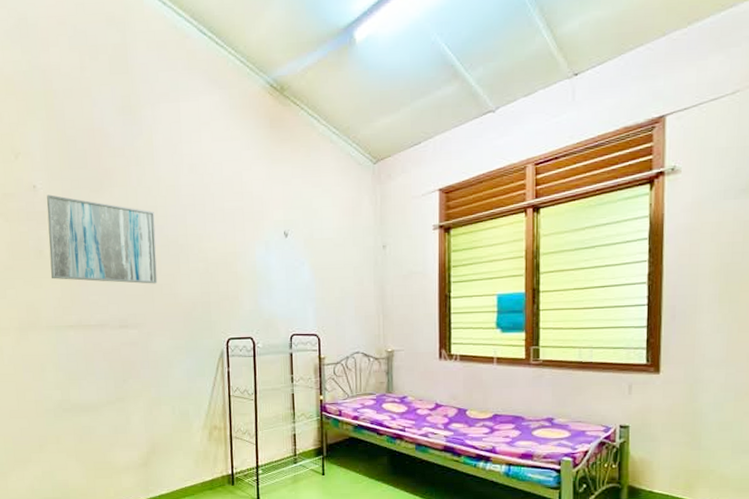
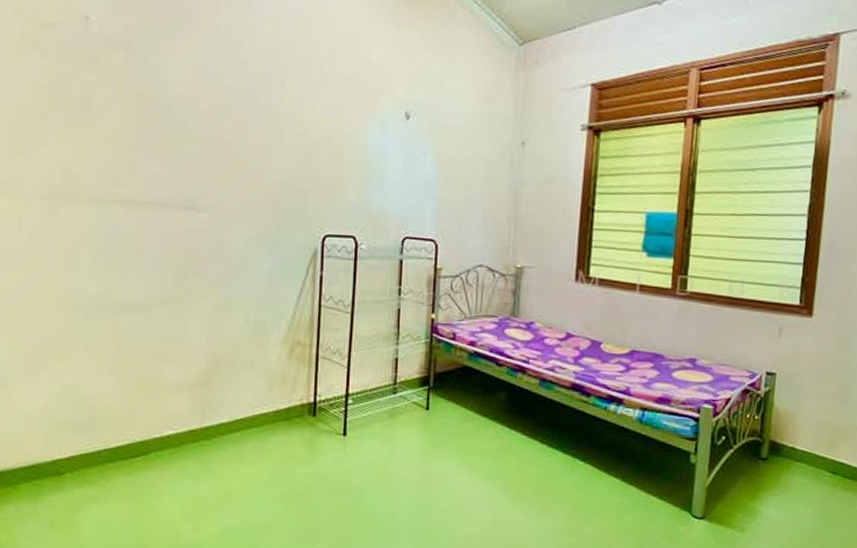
wall art: present [47,194,158,284] -> none [98,30,244,159]

